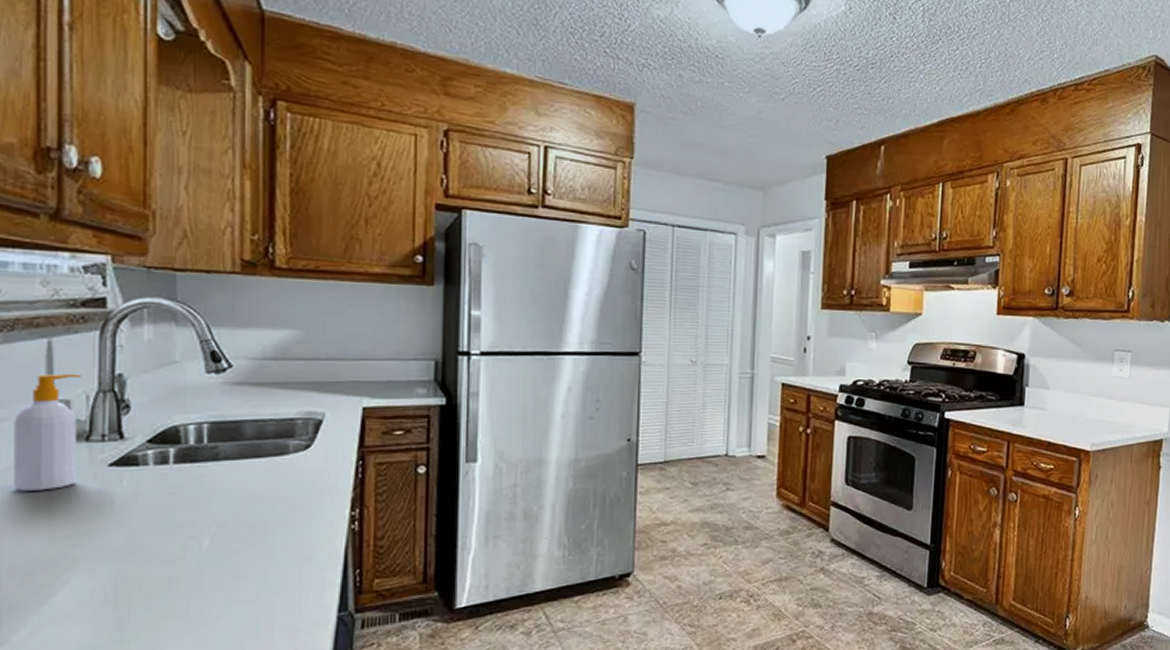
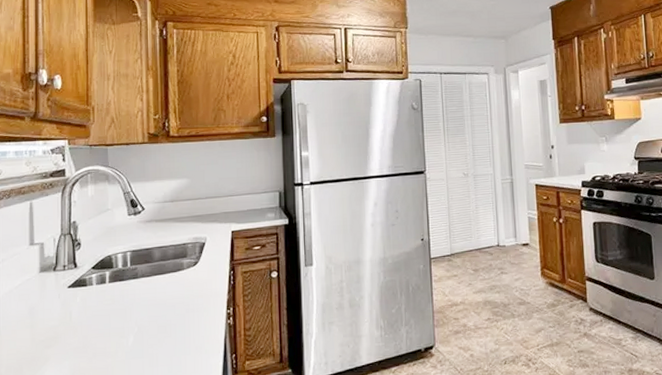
soap bottle: present [14,373,82,491] -> none [10,224,51,310]

